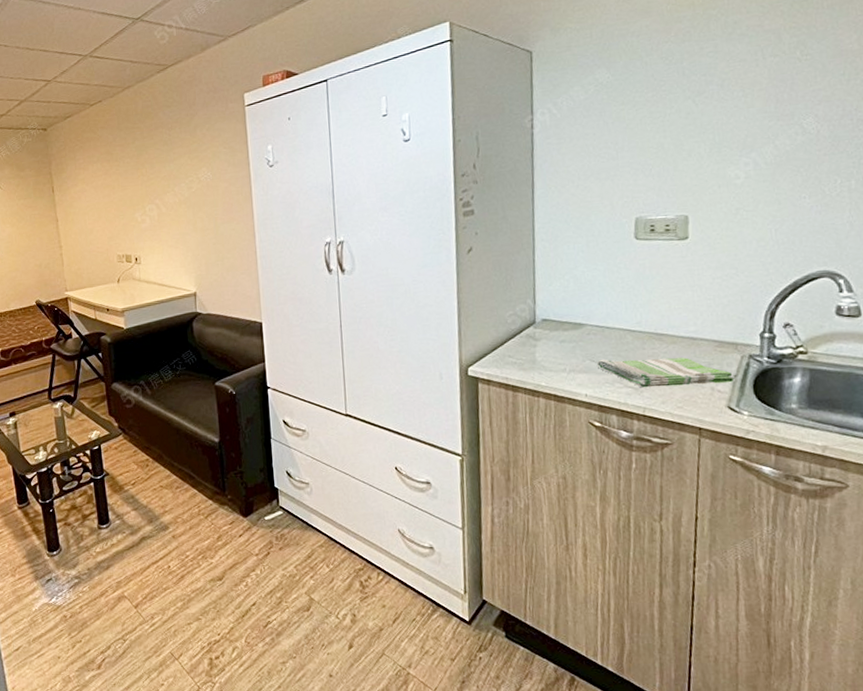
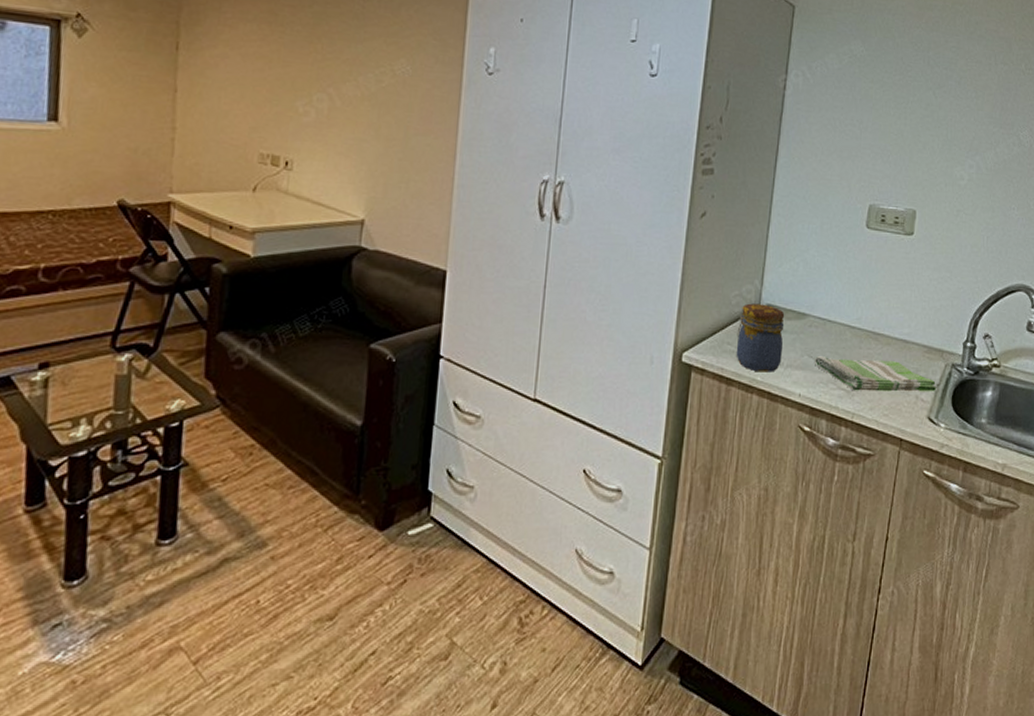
jar: none [516,319,564,378] -> present [736,303,785,372]

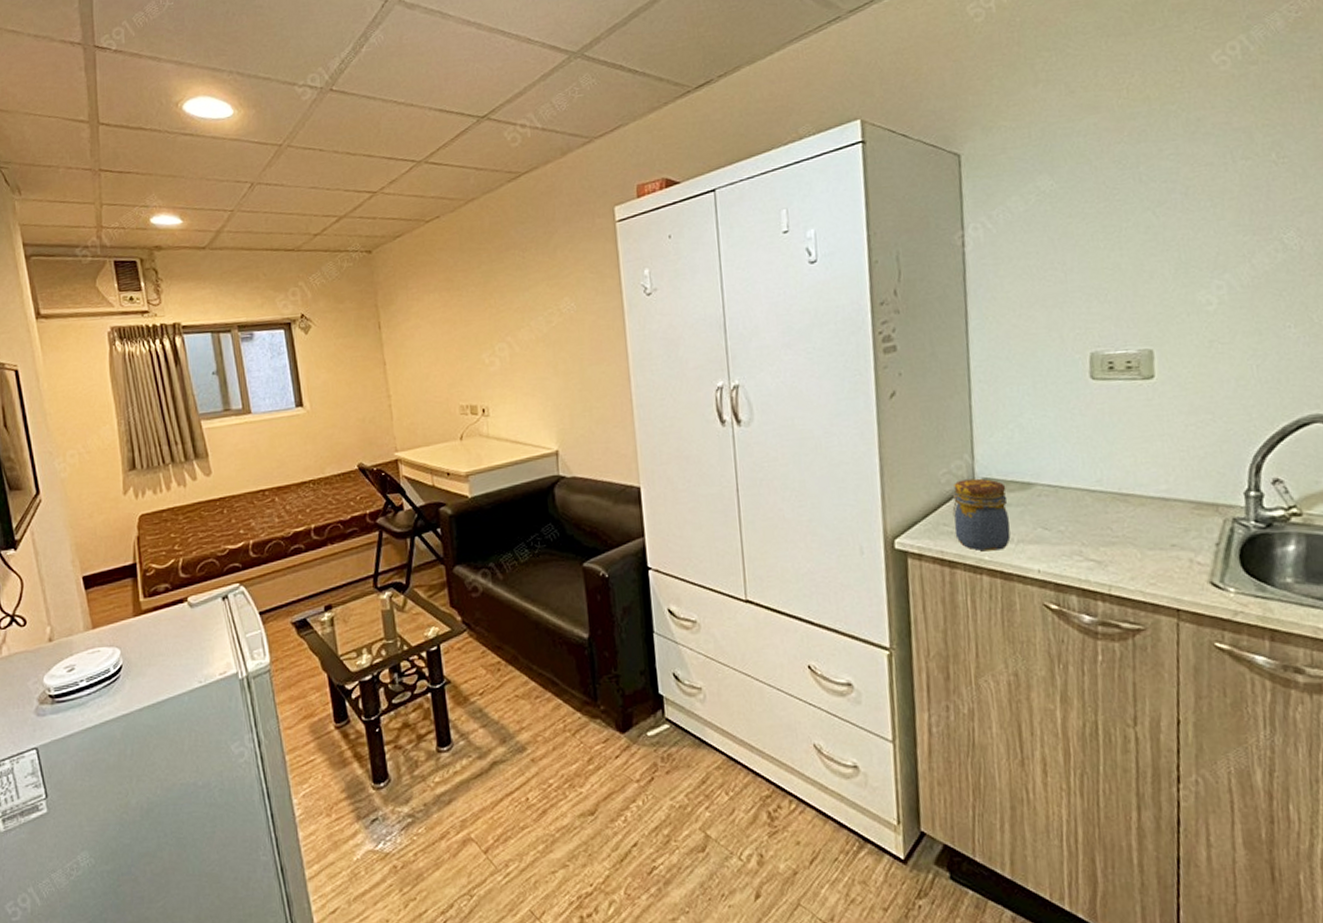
dish towel: present [815,355,937,392] -> none [1051,522,1217,561]

